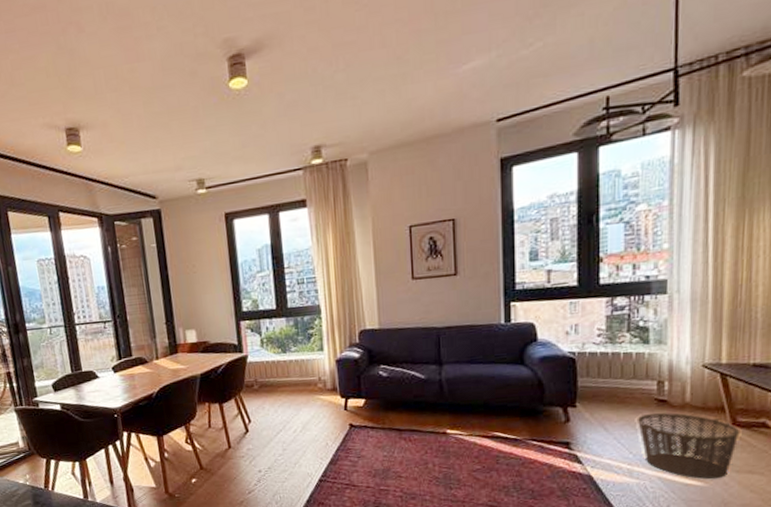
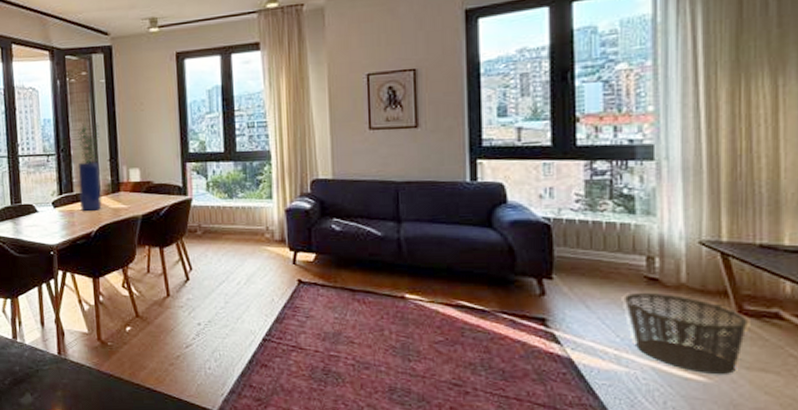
vase: none [132,287,161,374] -> present [77,122,102,212]

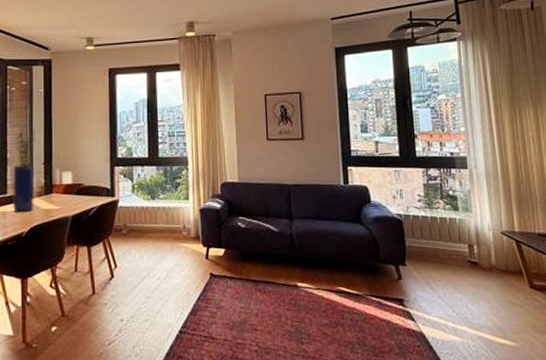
basket: present [623,292,748,374] -> none [455,273,537,339]

